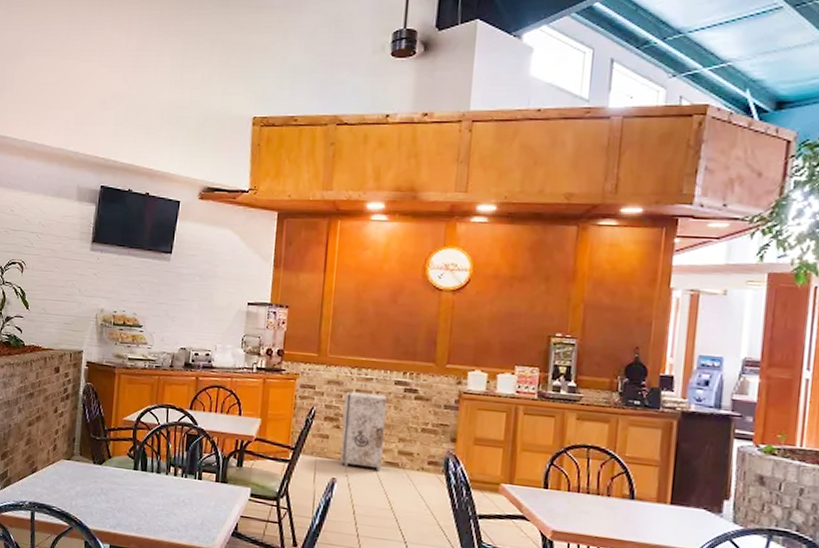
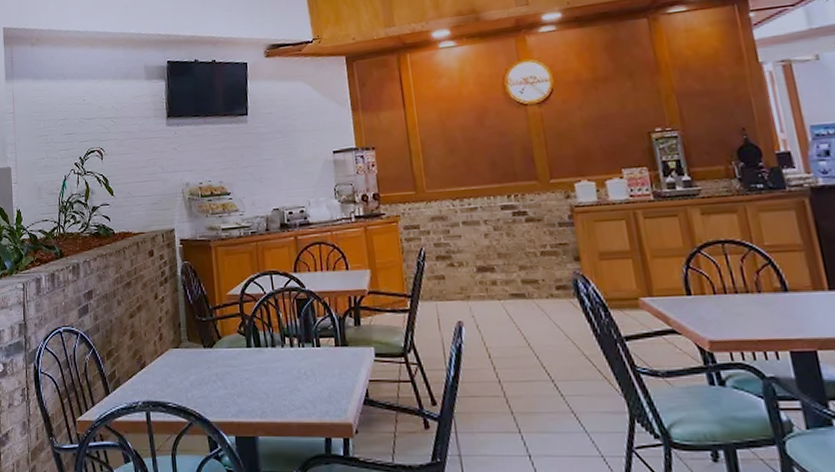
trash can: present [340,391,387,471] -> none [452,222,508,307]

